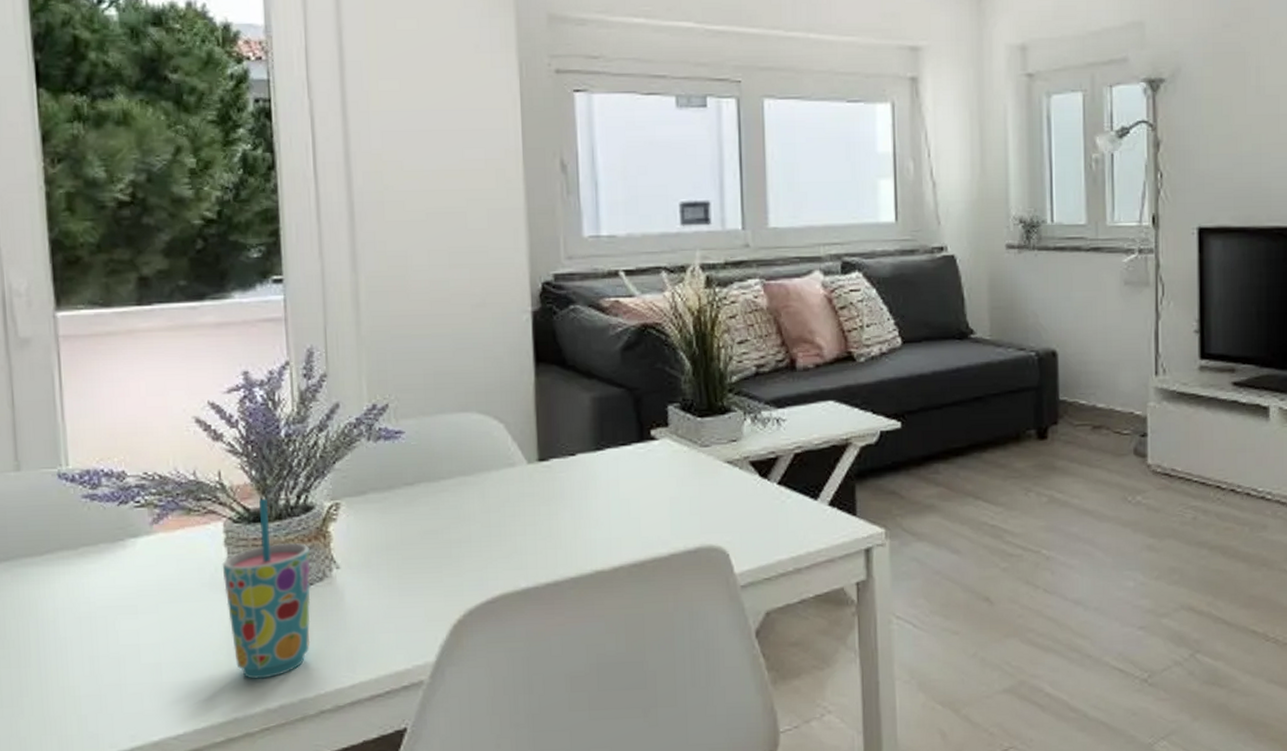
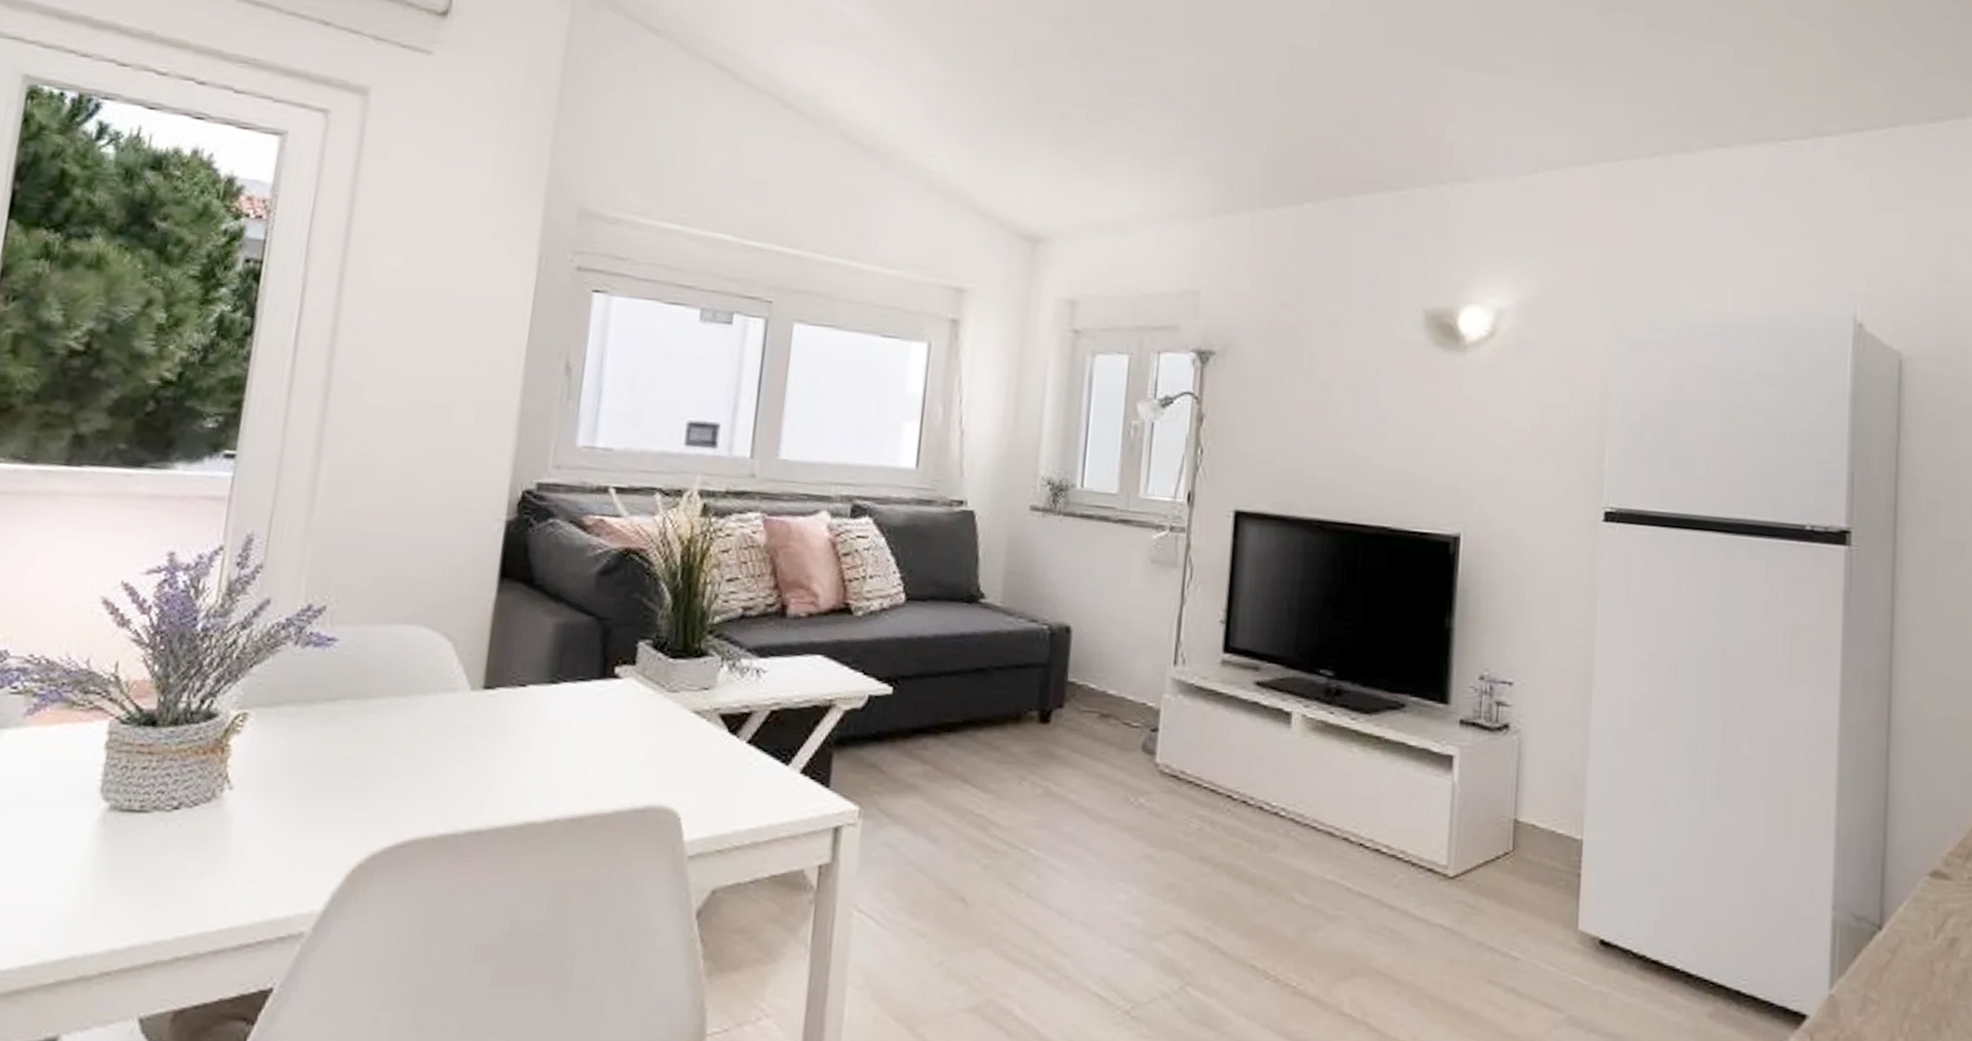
cup: present [222,498,311,679] -> none [87,698,203,912]

